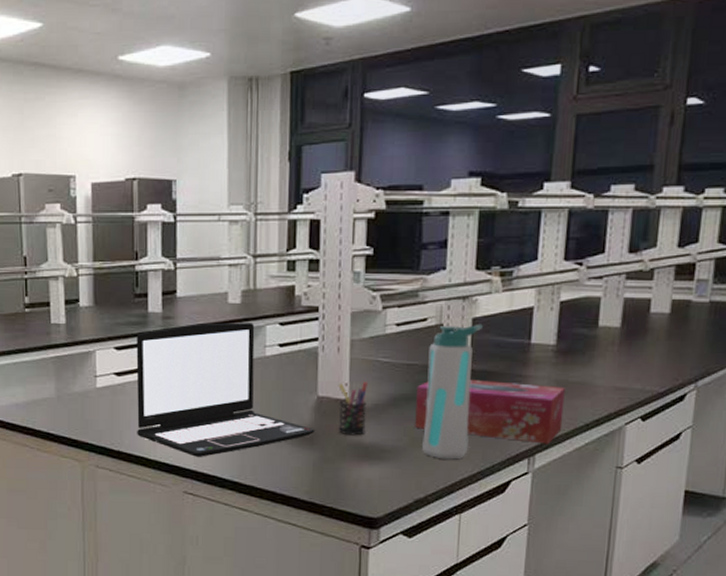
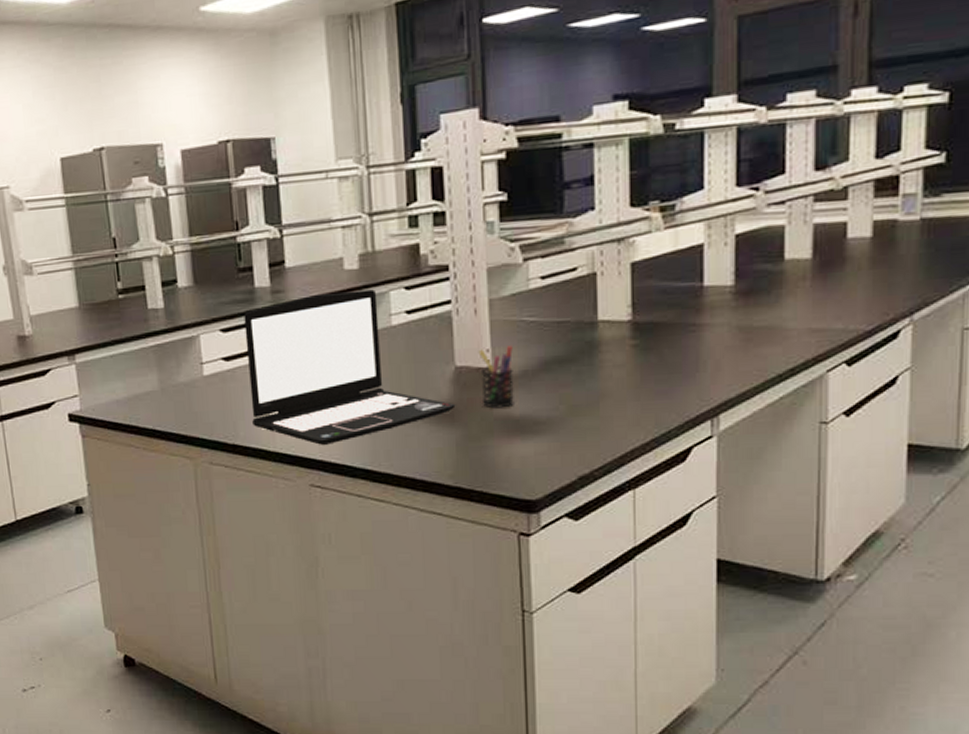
tissue box: present [415,379,565,444] -> none [571,333,750,402]
water bottle: present [422,324,483,460] -> none [582,268,644,428]

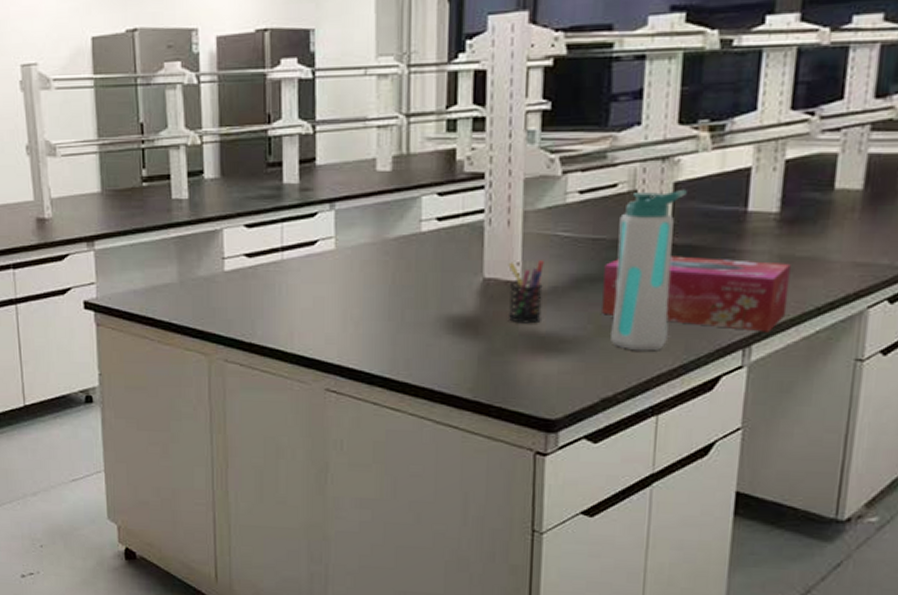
laptop: present [244,289,456,445] -> none [270,193,481,350]
tissue box: none [571,333,750,402] -> present [602,256,791,333]
water bottle: none [582,268,644,428] -> present [610,189,687,351]

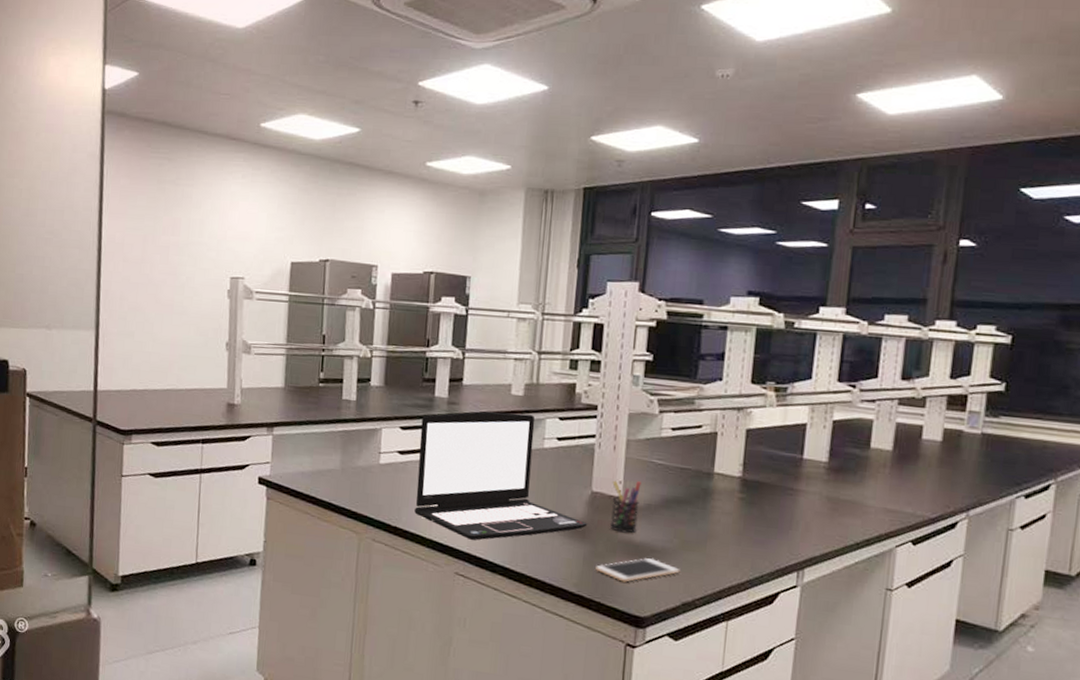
laptop: none [270,193,481,350] -> present [414,411,588,541]
cell phone: none [494,349,597,381] -> present [595,558,680,582]
tissue box: present [602,256,791,333] -> none [686,486,836,560]
water bottle: present [610,189,687,351] -> none [692,434,756,566]

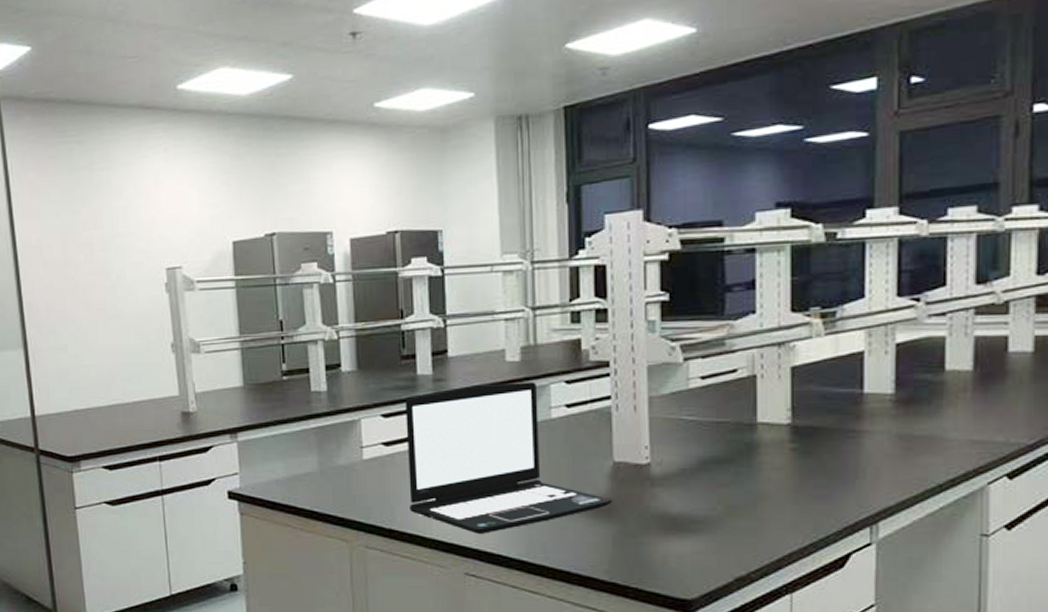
cell phone: present [595,558,680,582] -> none [628,530,729,562]
pen holder: present [609,480,641,534] -> none [637,444,672,505]

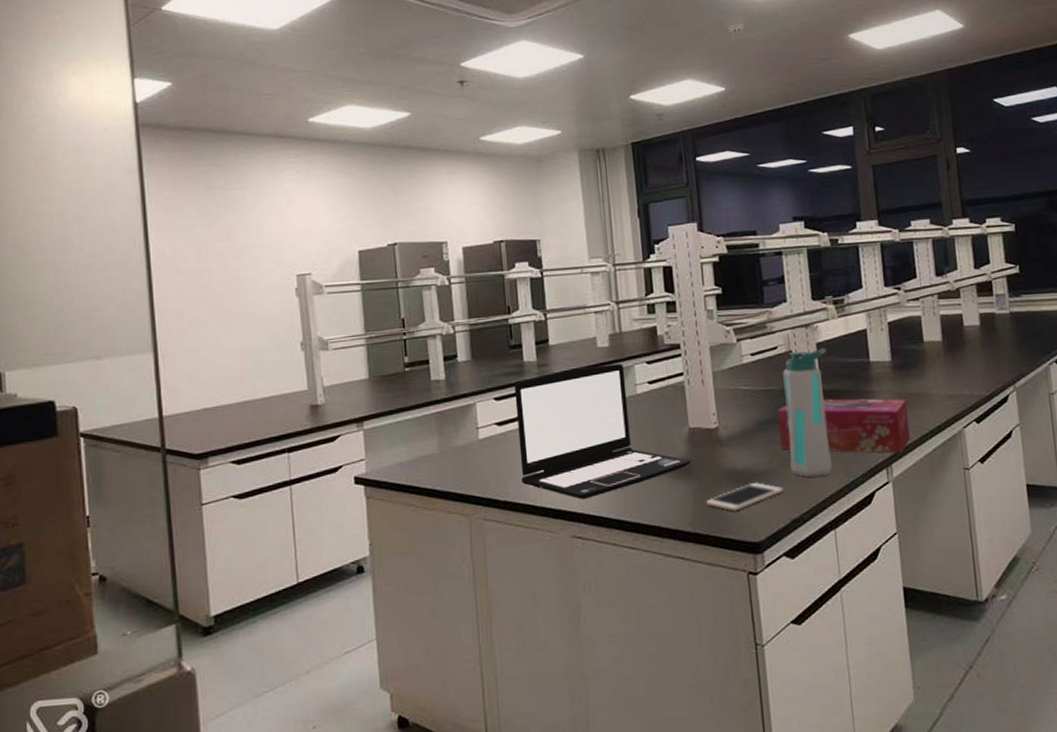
cell phone: none [628,530,729,562] -> present [706,482,784,511]
tissue box: none [730,437,910,510] -> present [778,398,911,454]
water bottle: none [740,373,804,530] -> present [783,347,832,478]

